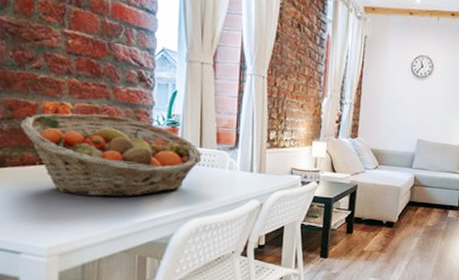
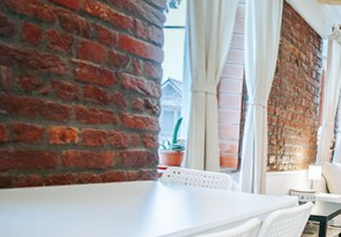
fruit basket: present [20,113,202,198] -> none [27,137,206,217]

